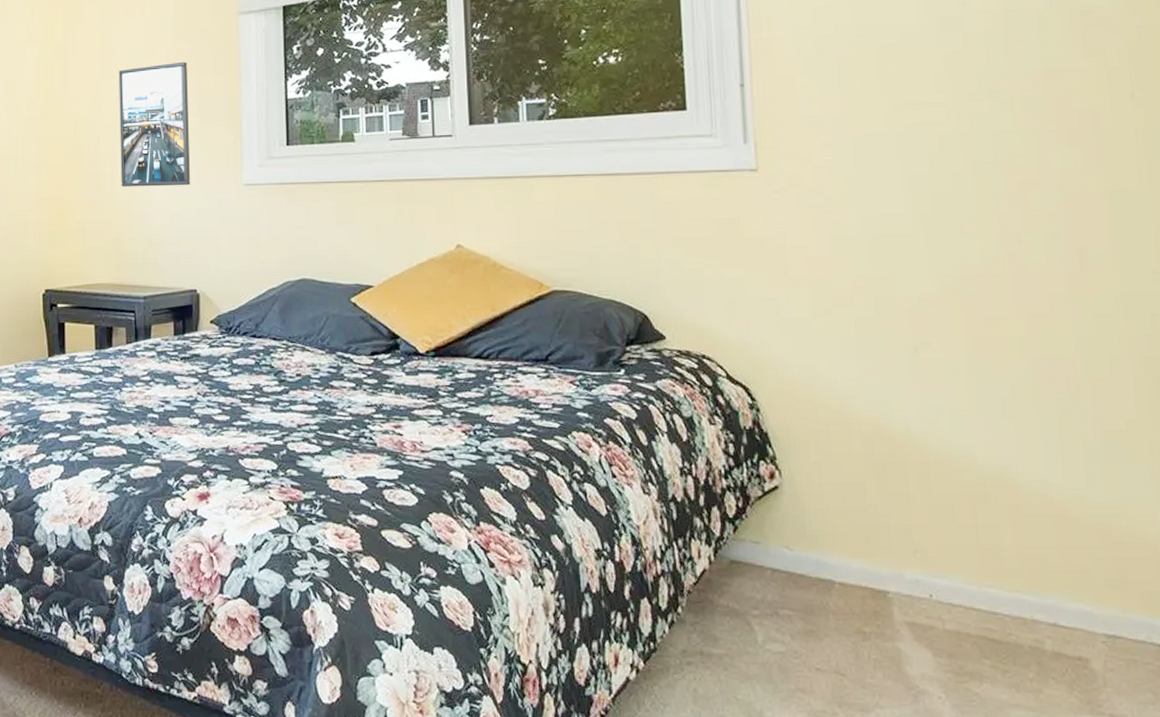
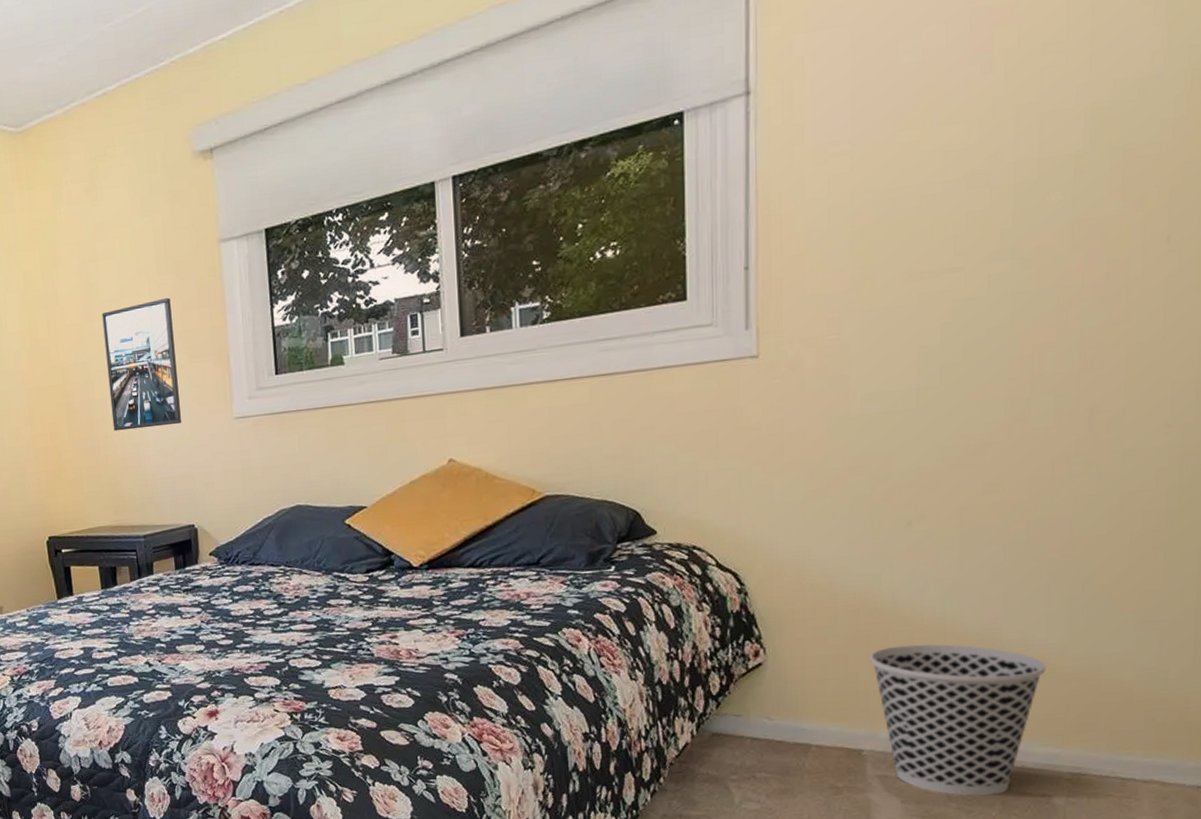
wastebasket: none [887,479,1068,655] -> present [870,644,1046,796]

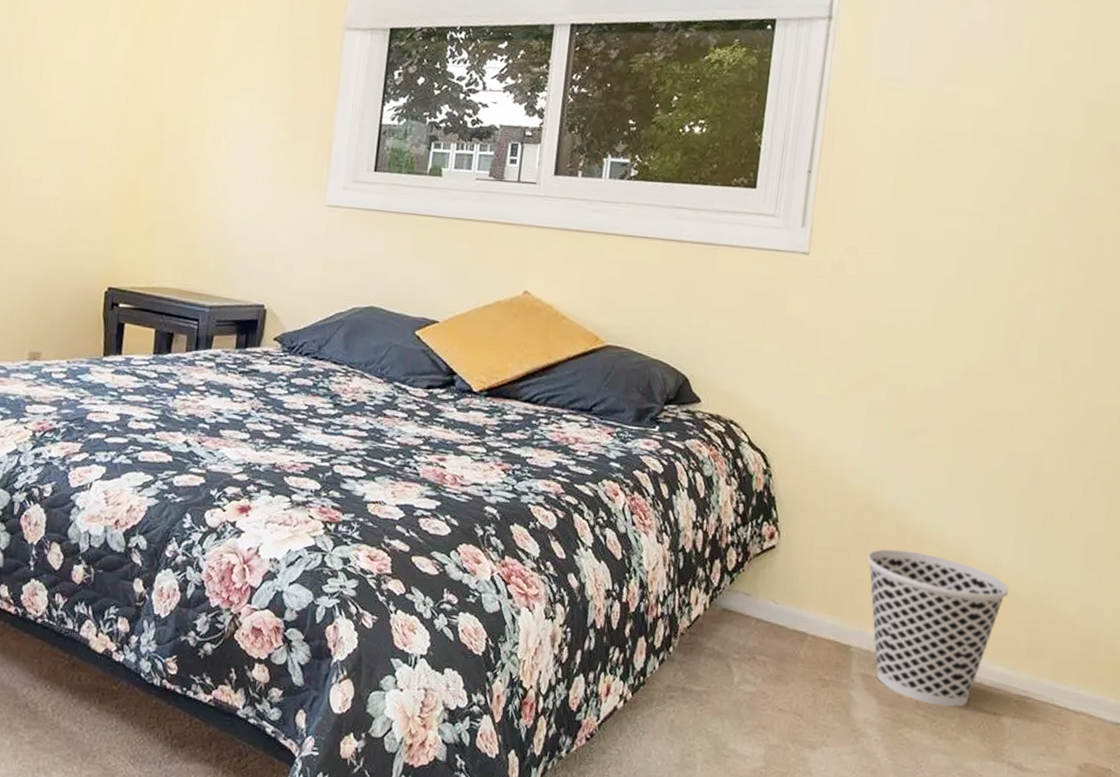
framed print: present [101,297,181,431] -> none [200,69,285,199]

